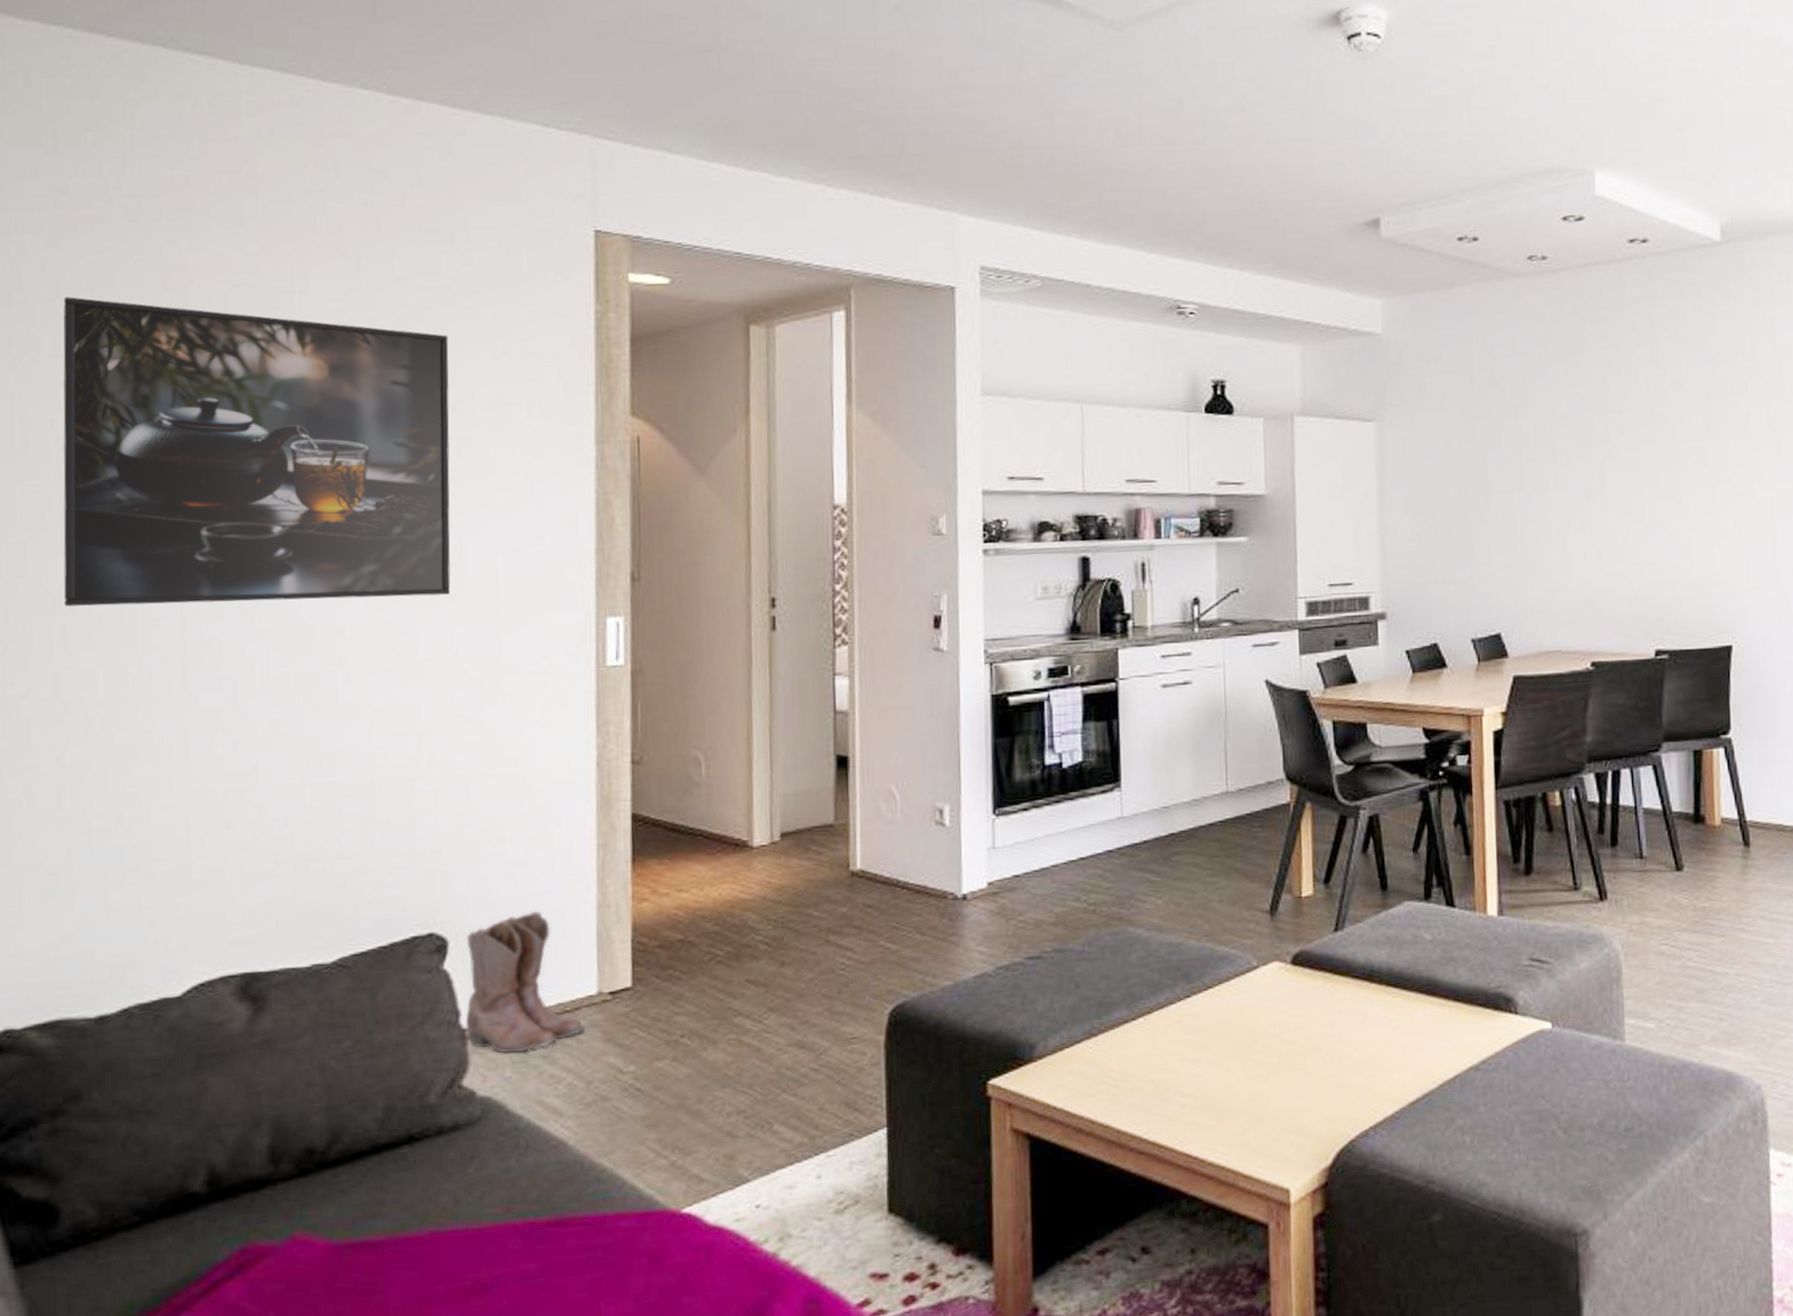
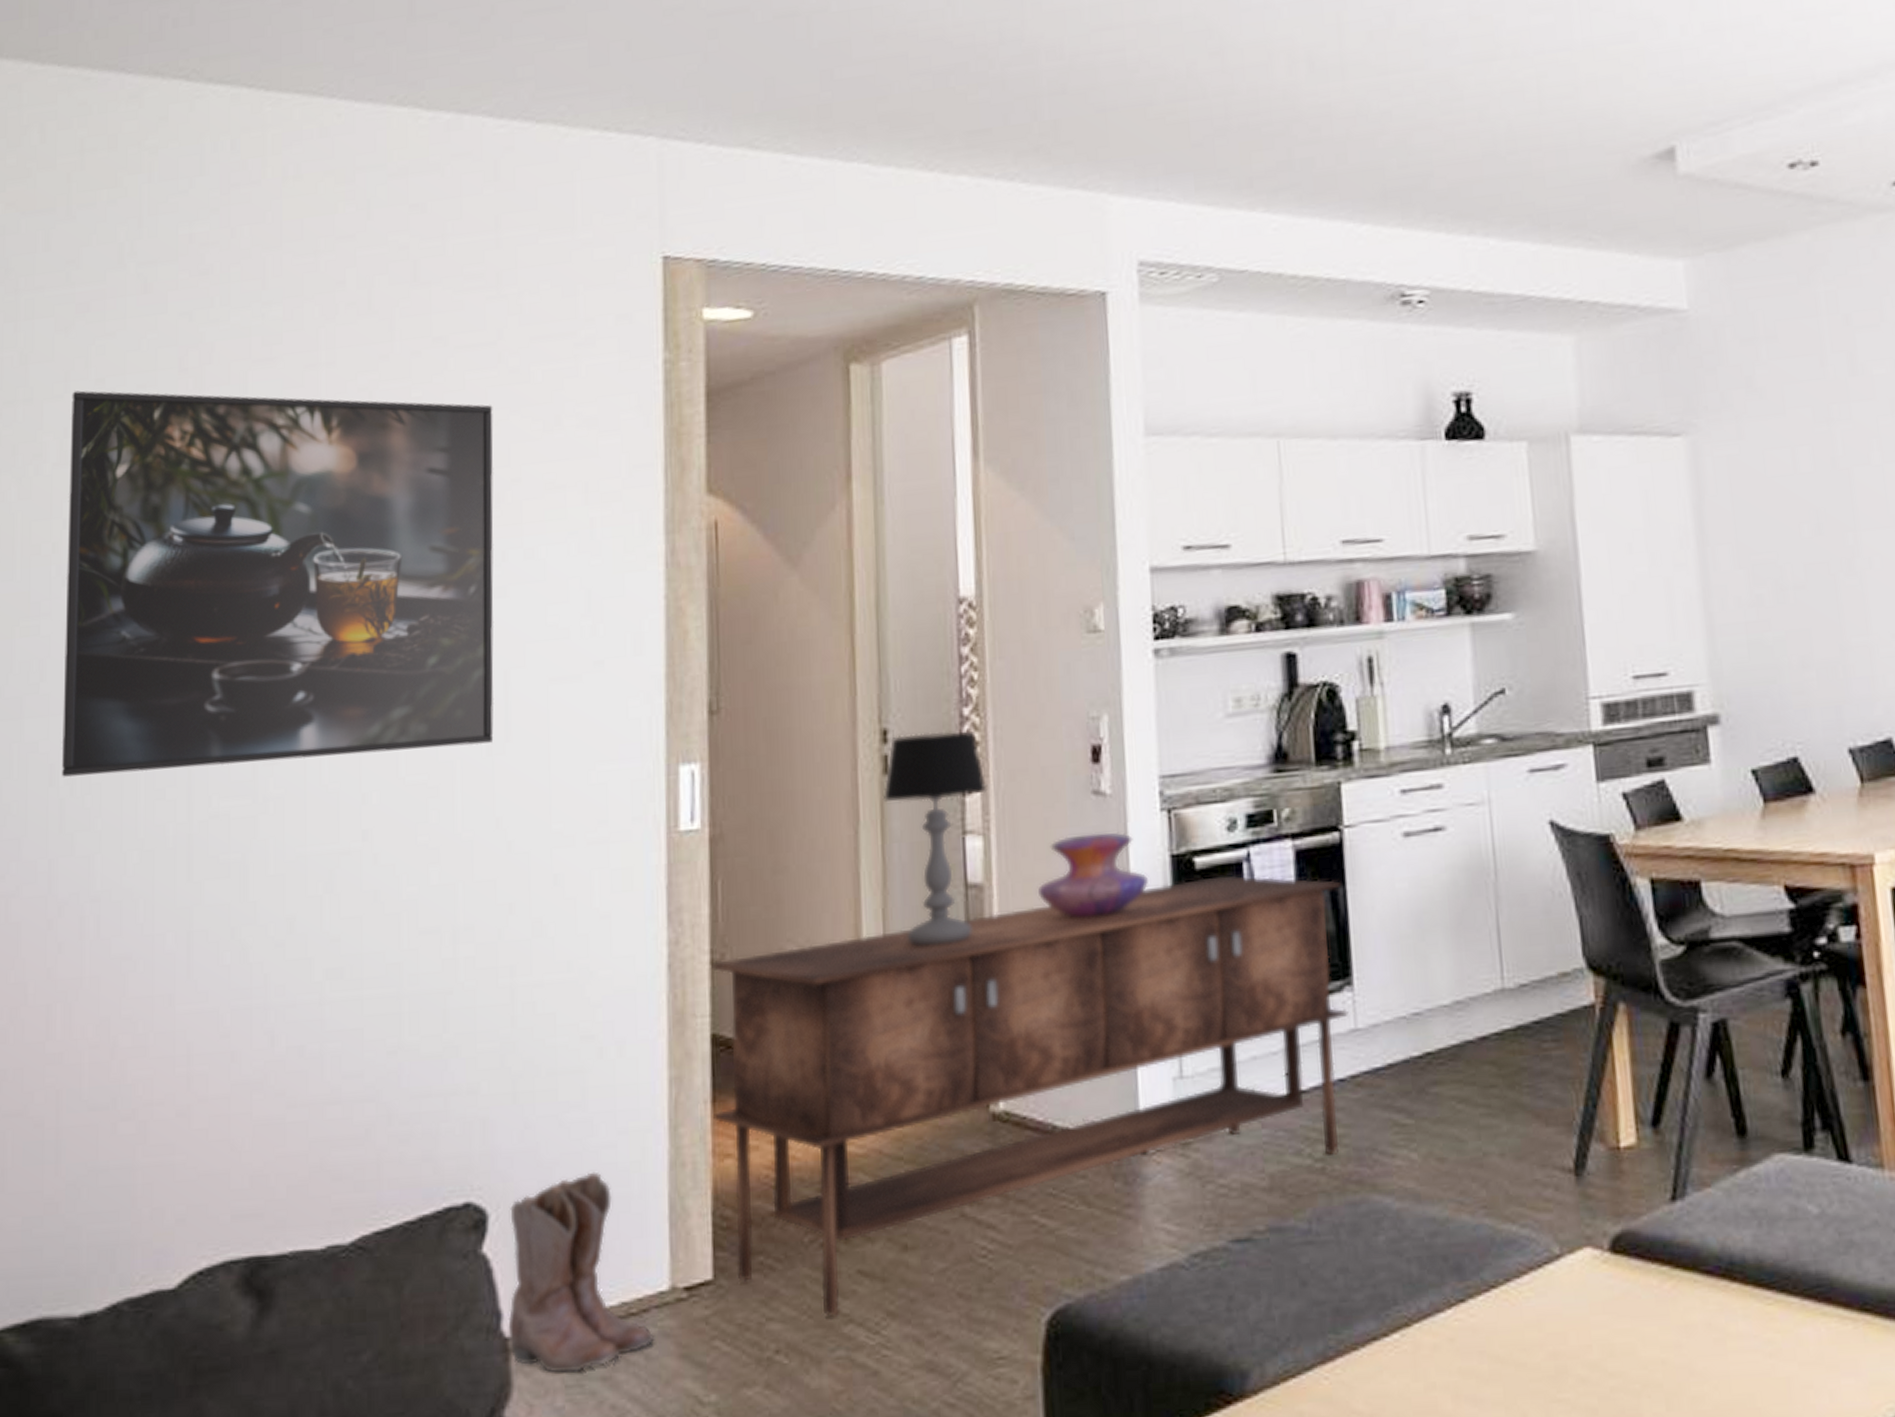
sideboard: none [631,710,1117,1013] -> present [710,875,1349,1318]
table lamp: none [771,601,853,754] -> present [882,731,988,947]
decorative vase: none [889,677,975,737] -> present [1037,831,1150,918]

